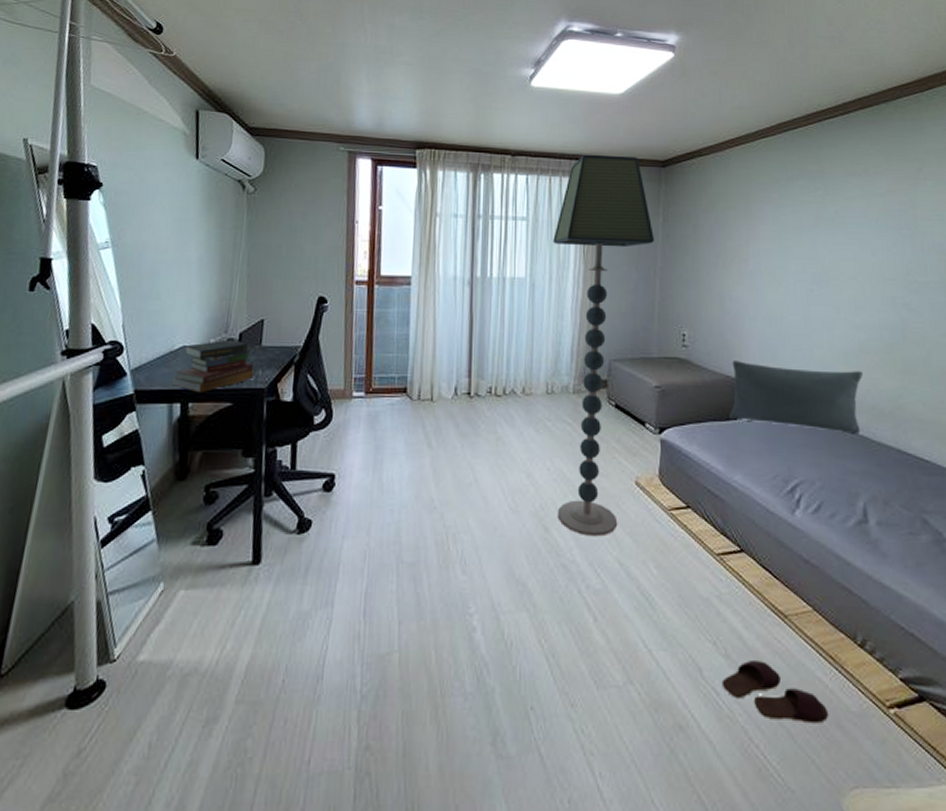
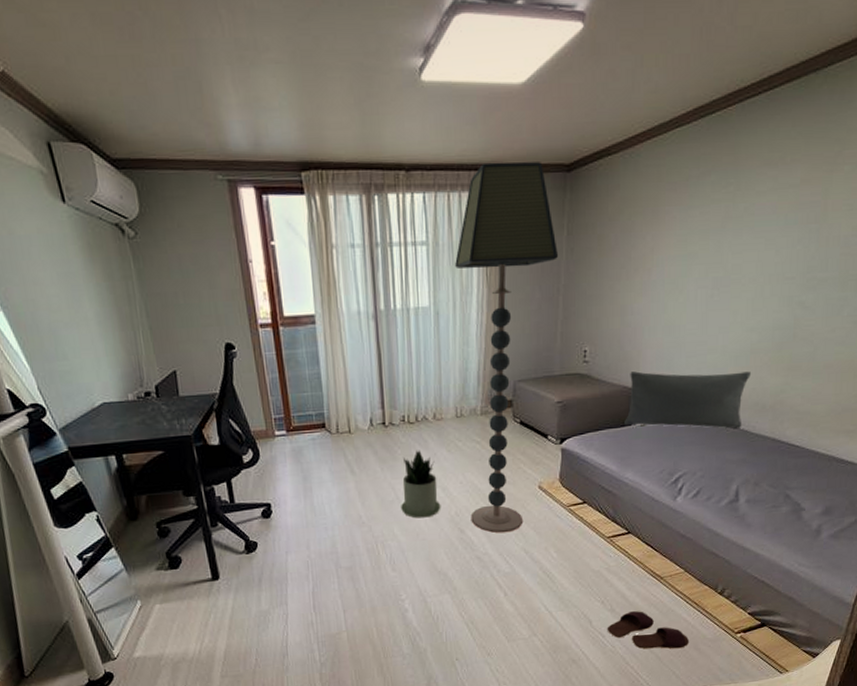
books: present [172,339,254,393] -> none [101,392,178,445]
planter: none [479,427,525,509] -> present [401,450,441,518]

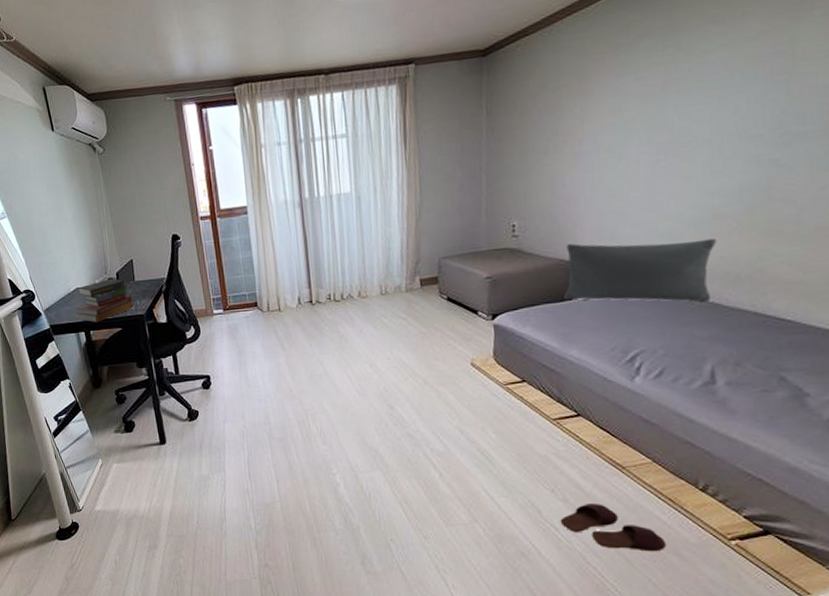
books: none [101,392,178,445] -> present [75,278,134,323]
planter: present [401,450,441,518] -> none [329,326,370,393]
floor lamp: present [455,162,558,533] -> none [374,51,478,411]

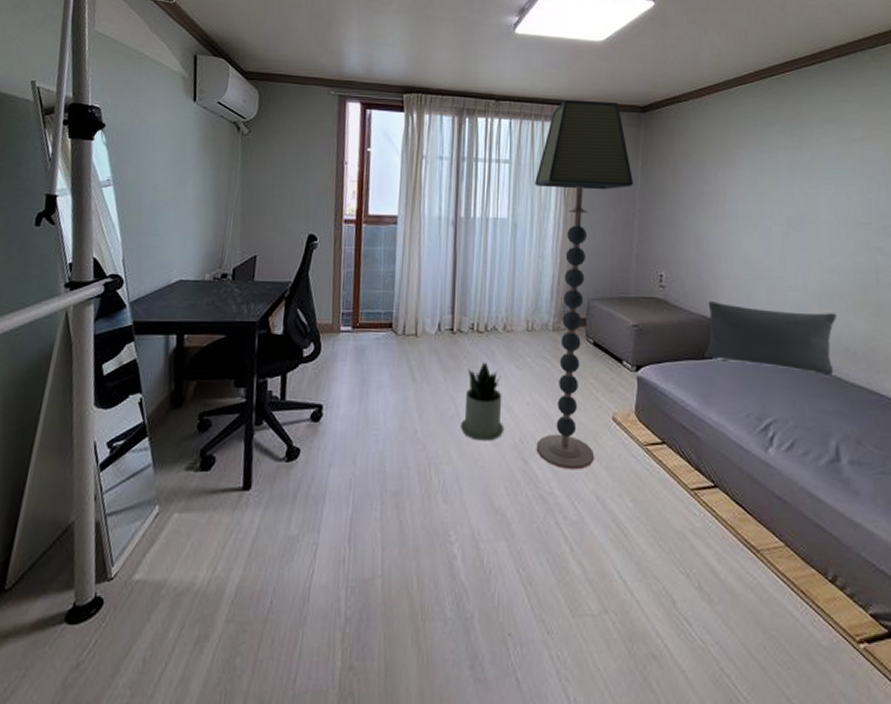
books: present [75,278,134,323] -> none [169,274,247,326]
planter: none [329,326,370,393] -> present [461,362,505,441]
floor lamp: none [374,51,478,411] -> present [535,99,633,470]
slippers: present [560,504,666,552] -> none [694,593,798,656]

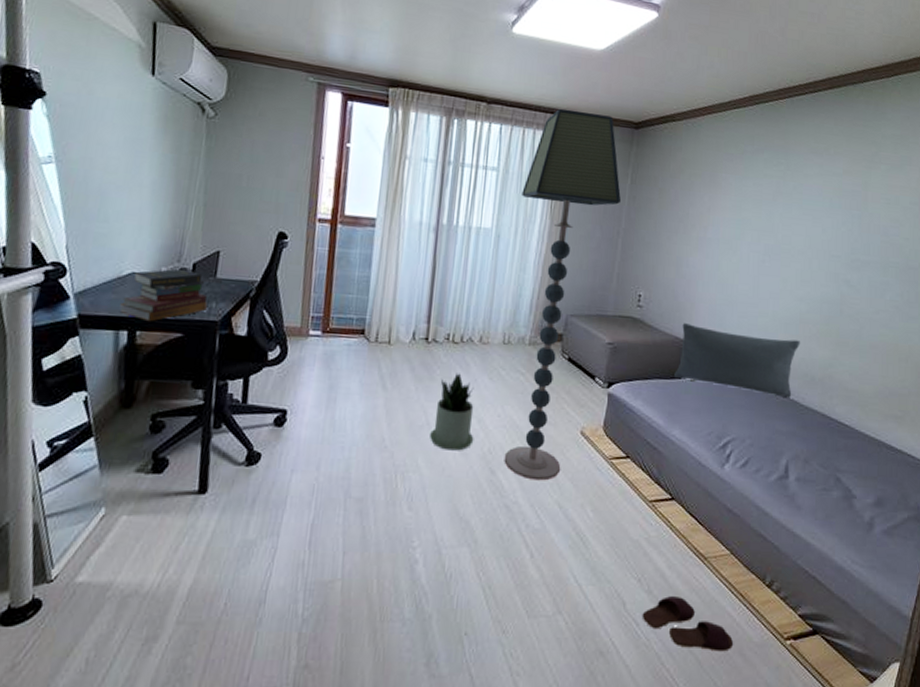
books: none [169,274,247,326] -> present [119,268,208,322]
slippers: none [694,593,798,656] -> present [642,596,733,652]

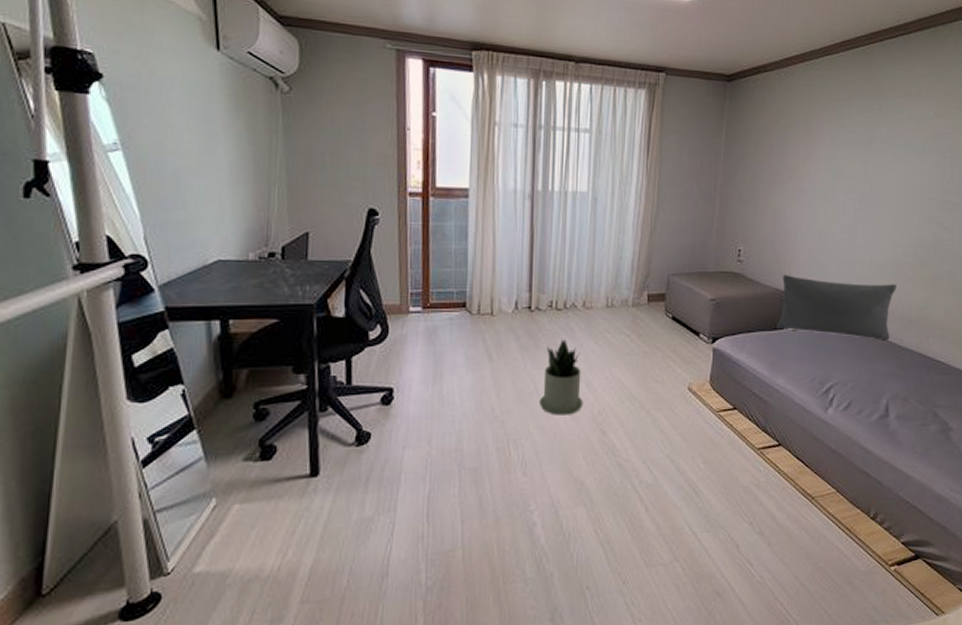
books: present [119,268,208,322] -> none [209,253,301,310]
floor lamp: present [504,108,621,481] -> none [614,64,716,438]
slippers: present [642,596,733,652] -> none [755,535,841,583]

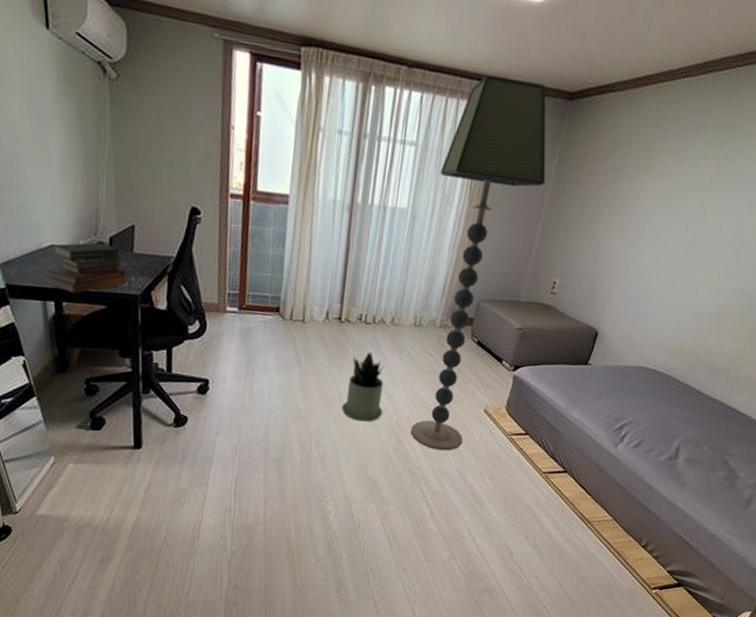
books: none [209,253,301,310] -> present [44,242,127,294]
floor lamp: none [614,64,716,438] -> present [410,74,547,451]
pillow: present [777,275,897,340] -> none [580,311,712,387]

